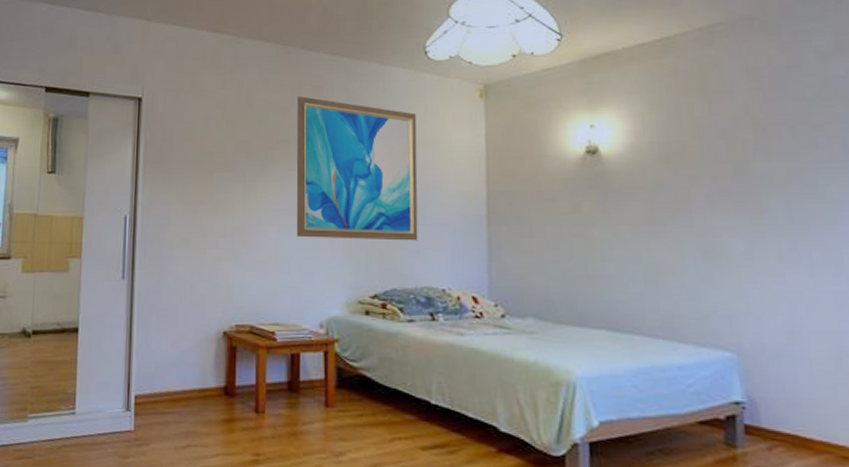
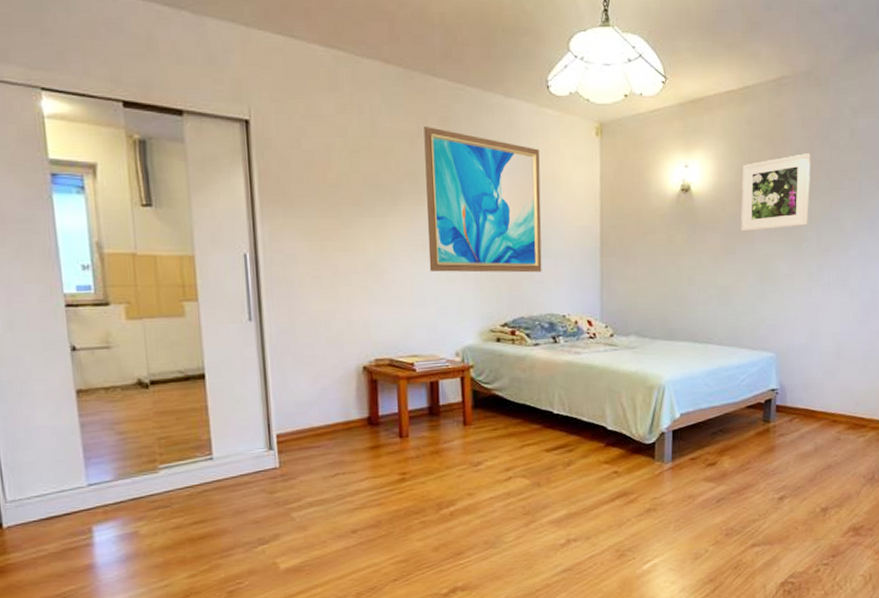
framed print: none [667,107,770,199] -> present [741,153,811,232]

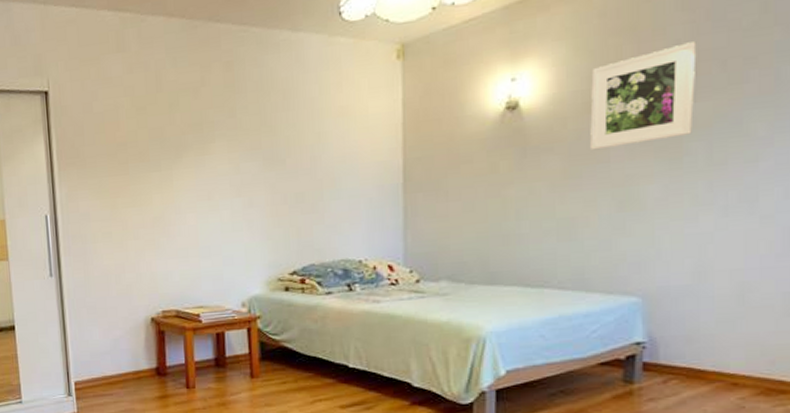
wall art: present [424,127,542,273] -> none [207,74,335,222]

